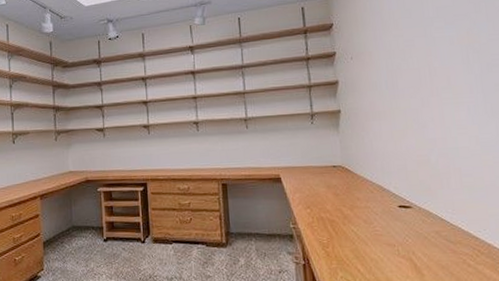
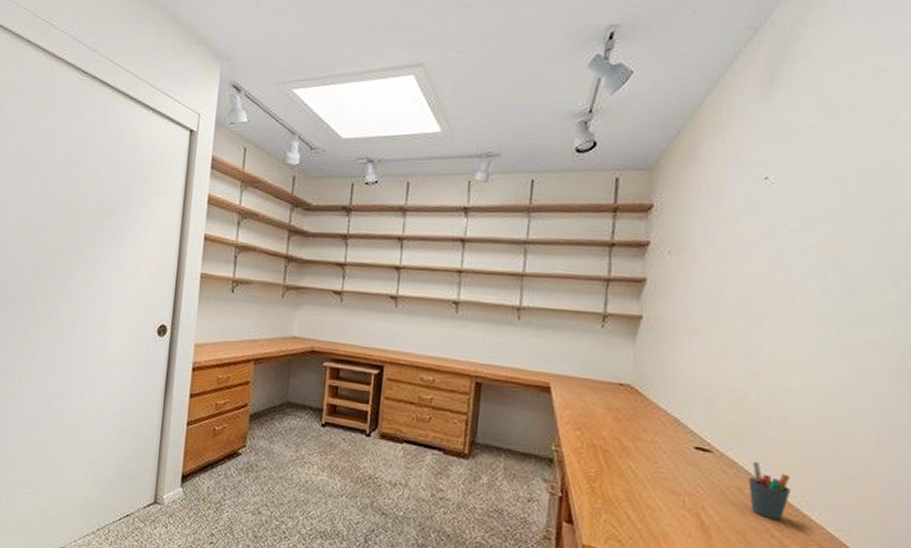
pen holder: none [443,209,476,253] -> present [748,461,790,521]

